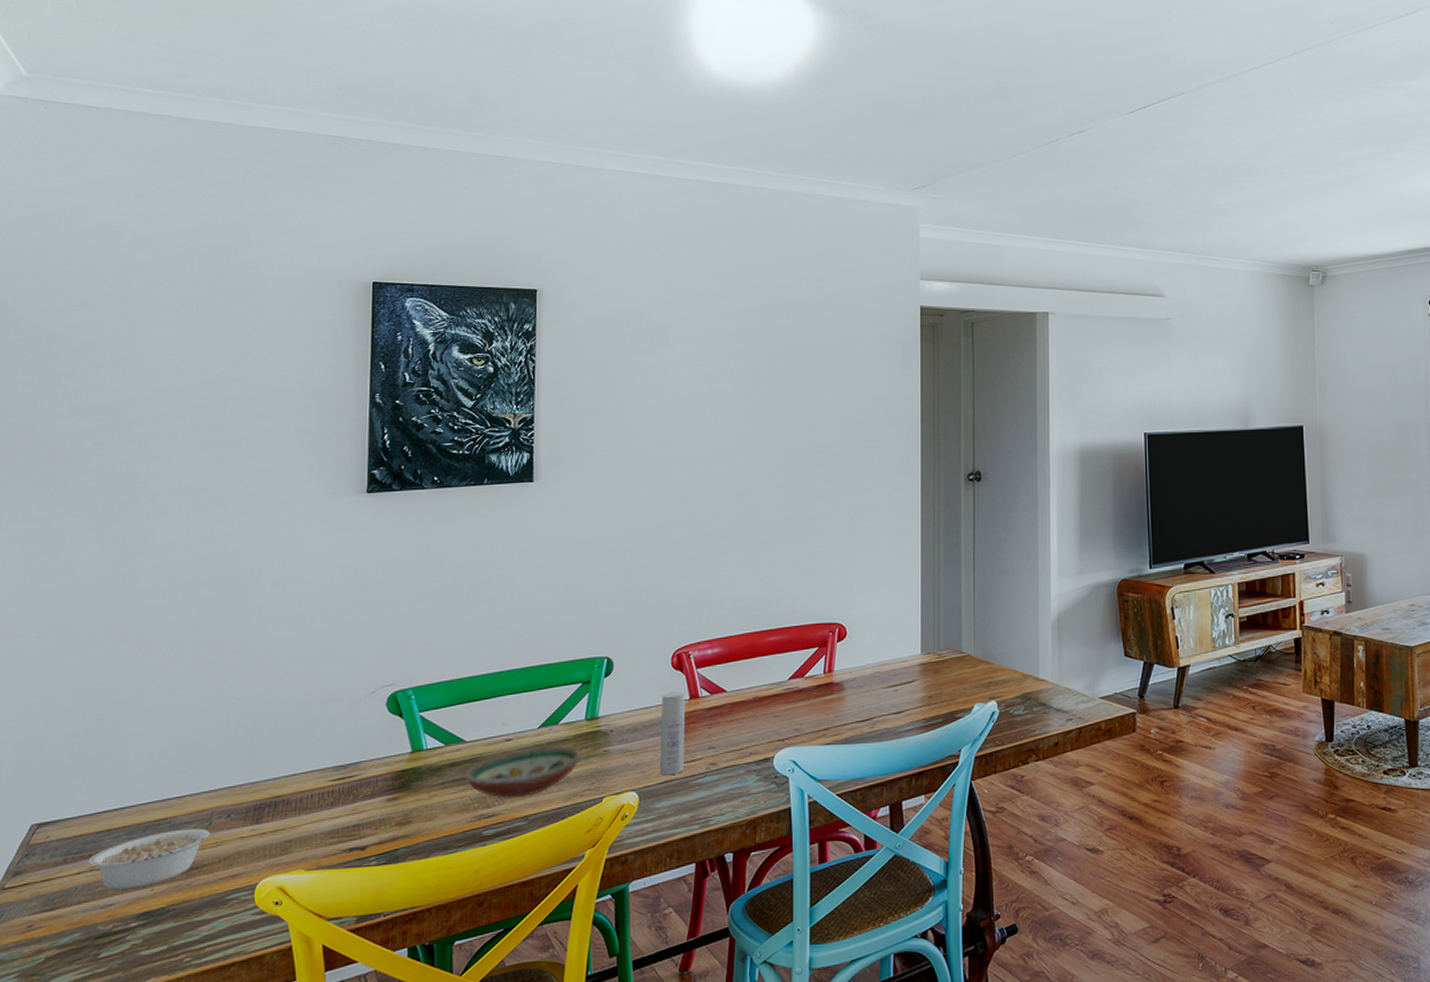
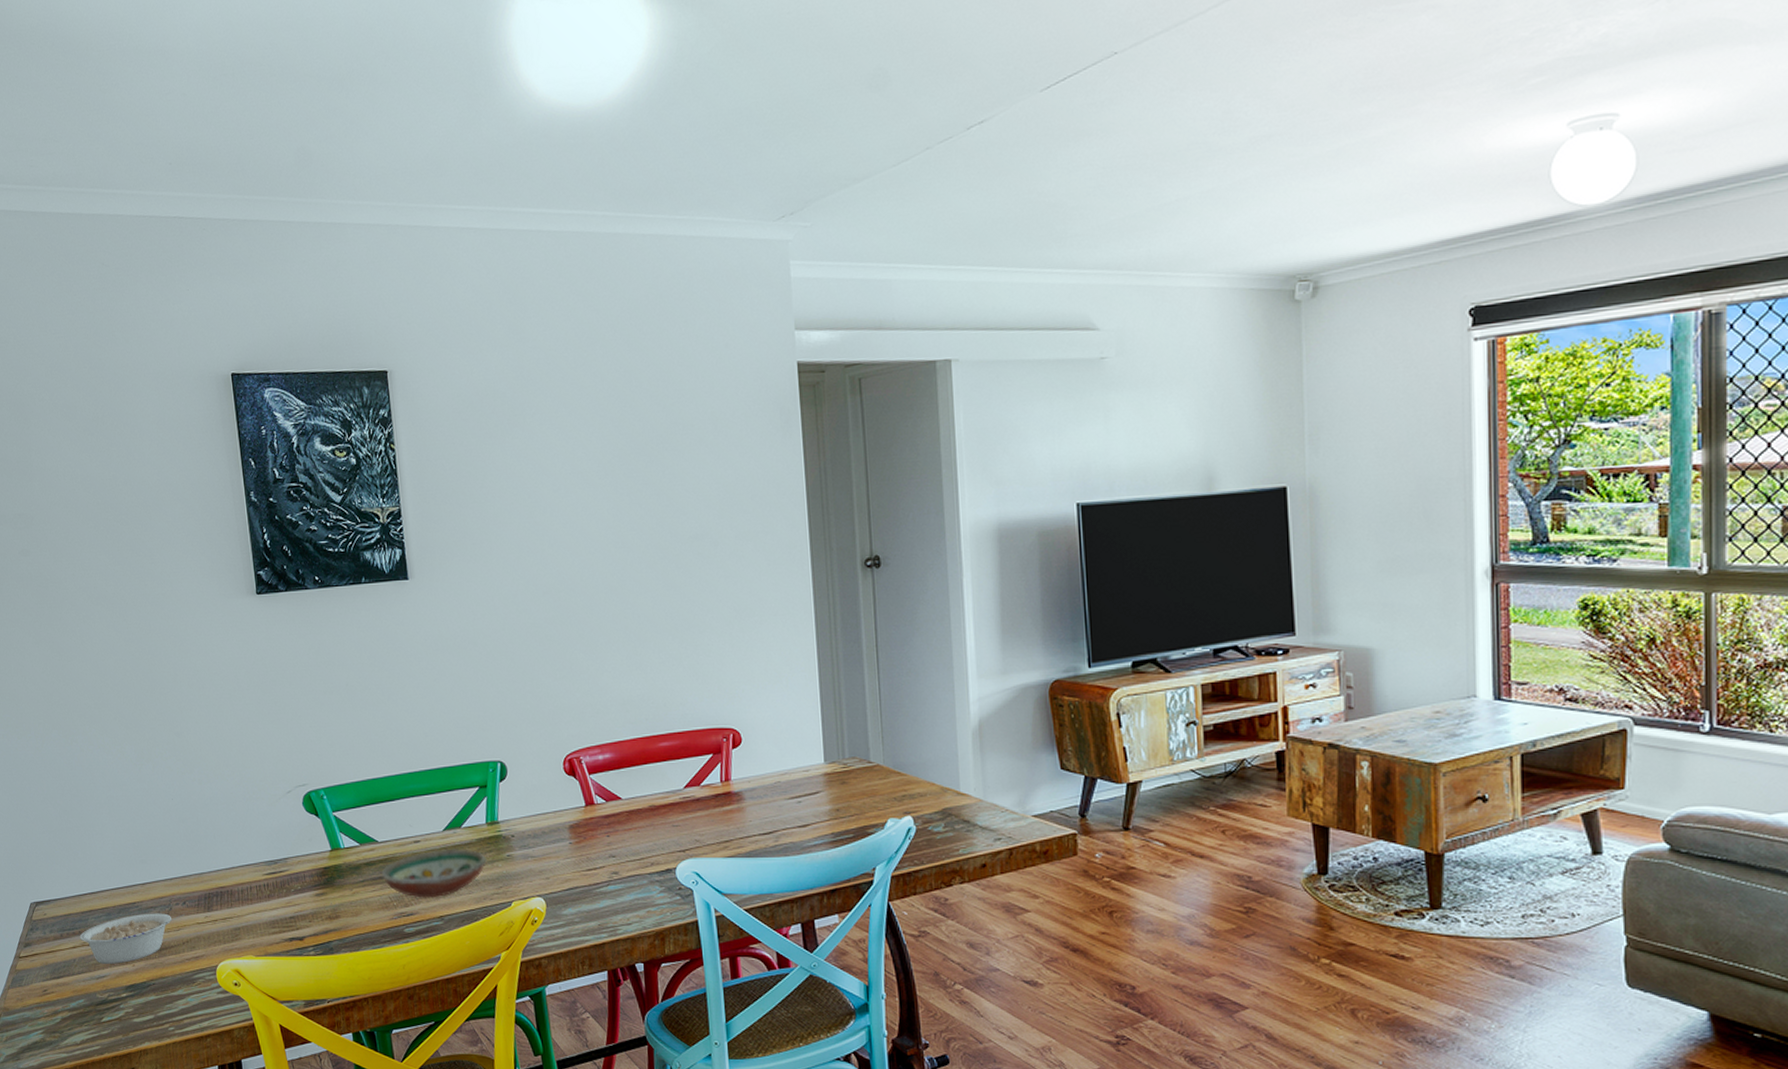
bottle: present [660,691,685,776] -> none [557,798,587,883]

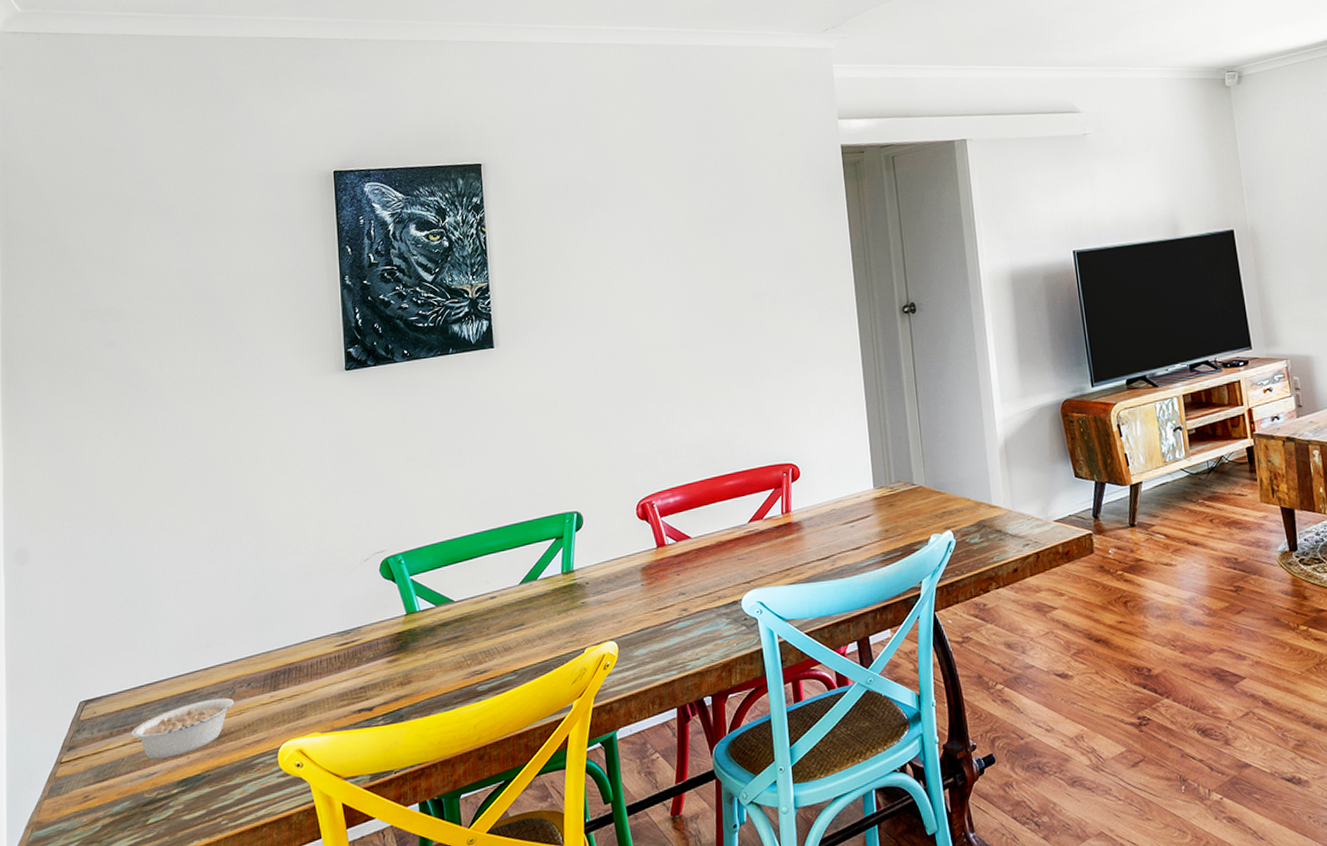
decorative bowl: present [382,848,487,898] -> none [456,600,561,654]

